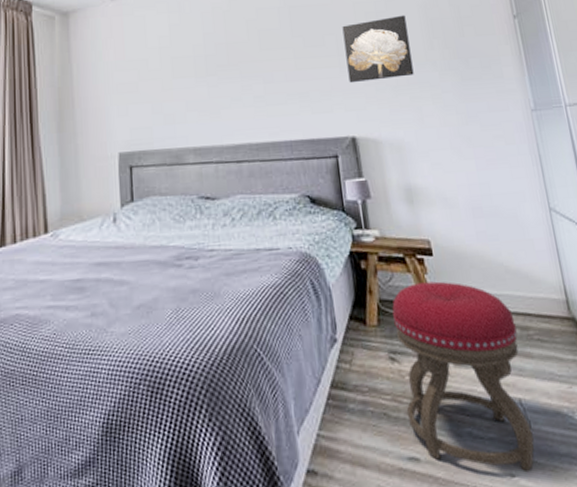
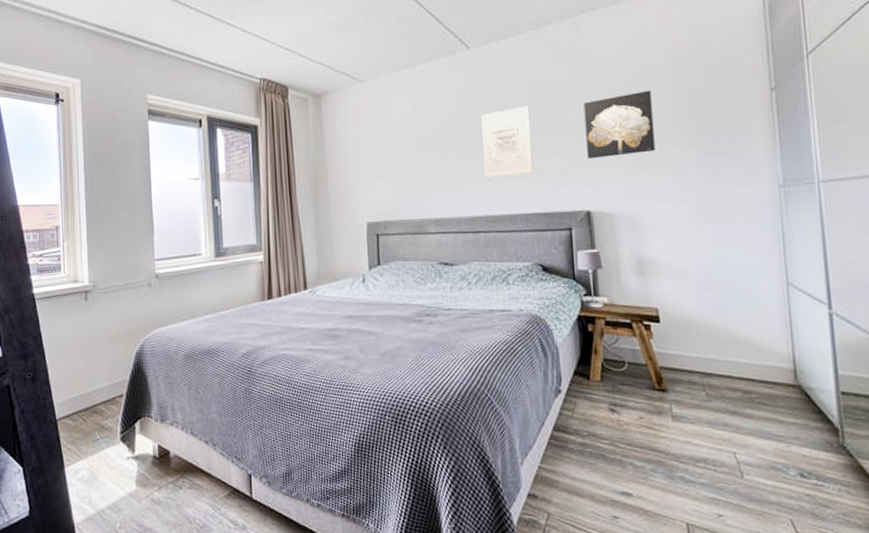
wall art: none [240,27,297,103] -> present [481,105,534,179]
stool: present [392,281,535,471] -> none [616,346,745,513]

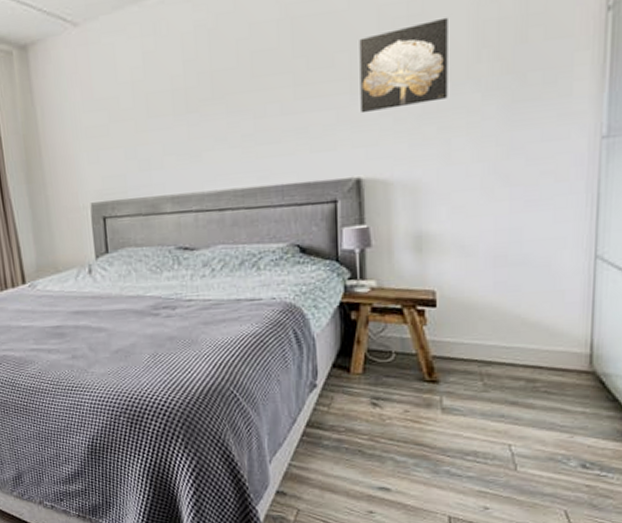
wall art: present [481,105,534,179] -> none [228,46,293,144]

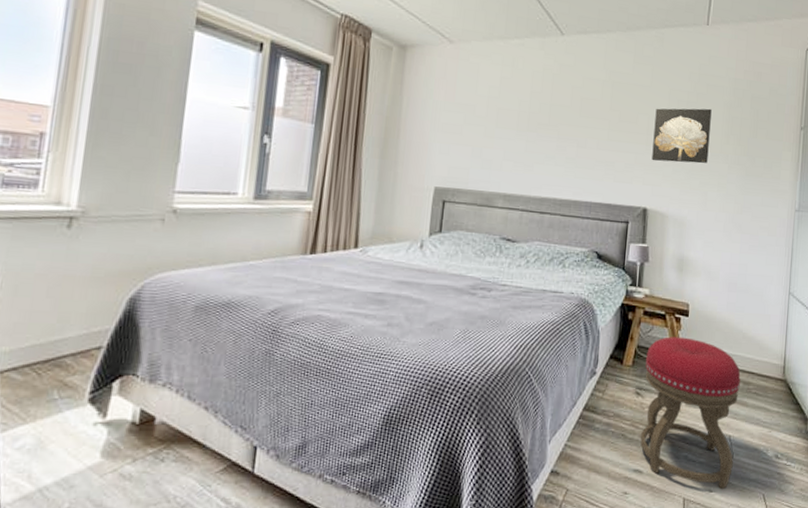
stool: none [381,333,521,505] -> present [640,336,741,489]

